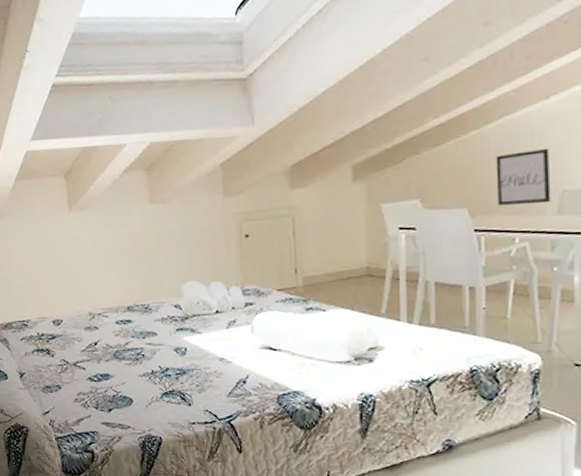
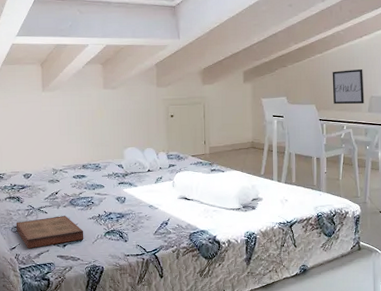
book: none [47,372,135,414] -> present [16,216,84,249]

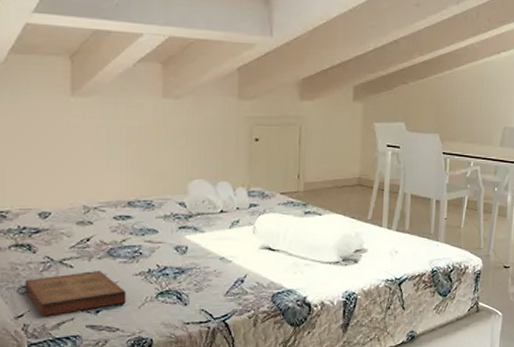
wall art: present [332,68,364,104] -> none [460,92,498,136]

